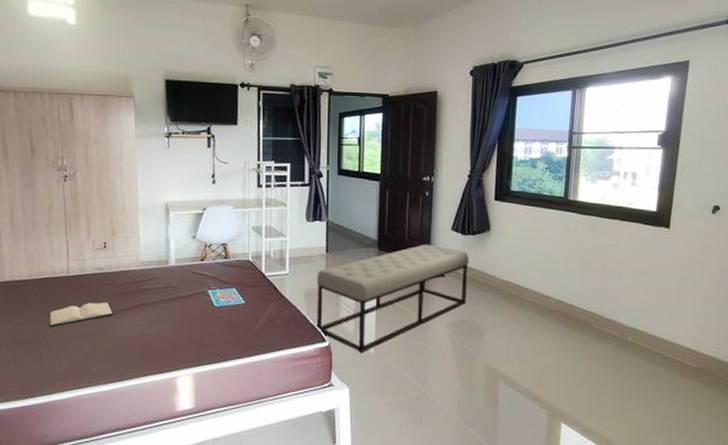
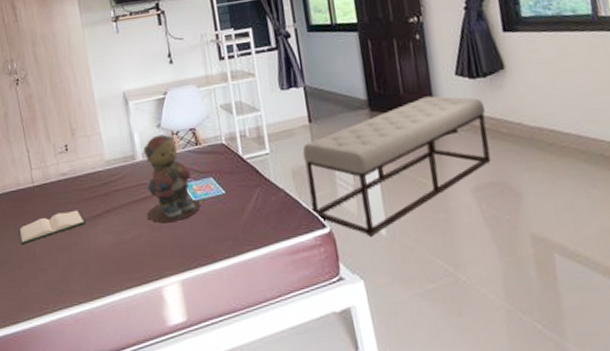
teddy bear: none [172,245,221,323] -> present [143,134,200,223]

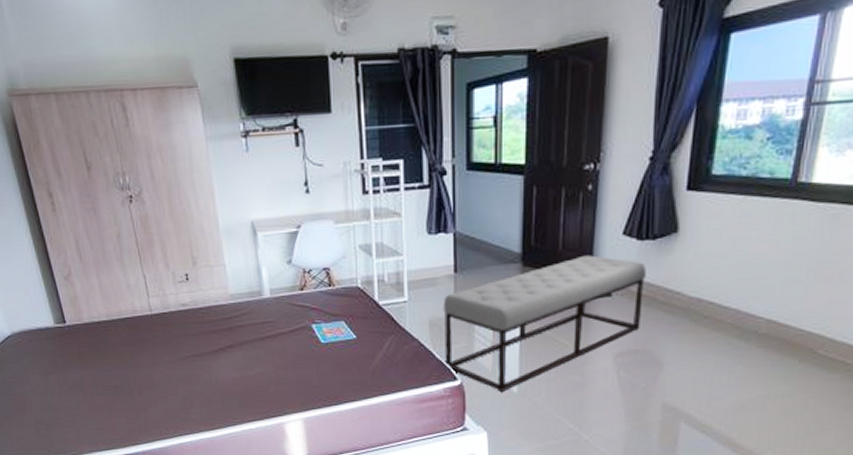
hardback book: present [18,209,86,244] -> none [135,342,208,372]
teddy bear: present [143,134,200,223] -> none [272,272,329,363]

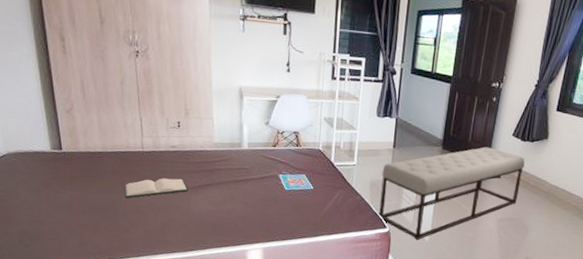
hardback book: none [135,342,208,372] -> present [124,178,189,198]

